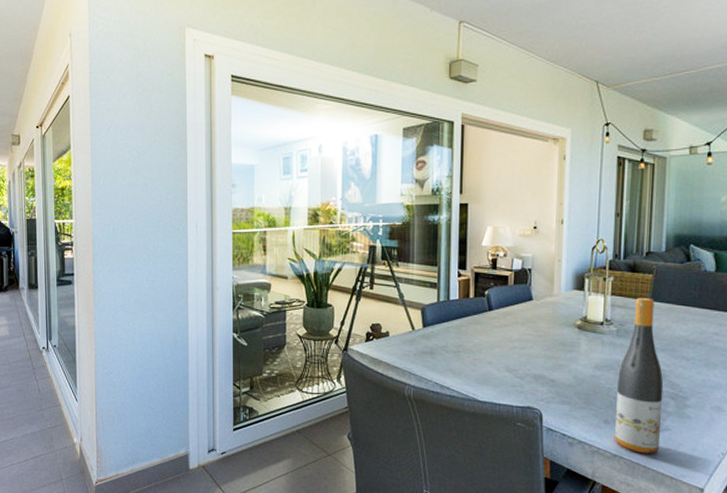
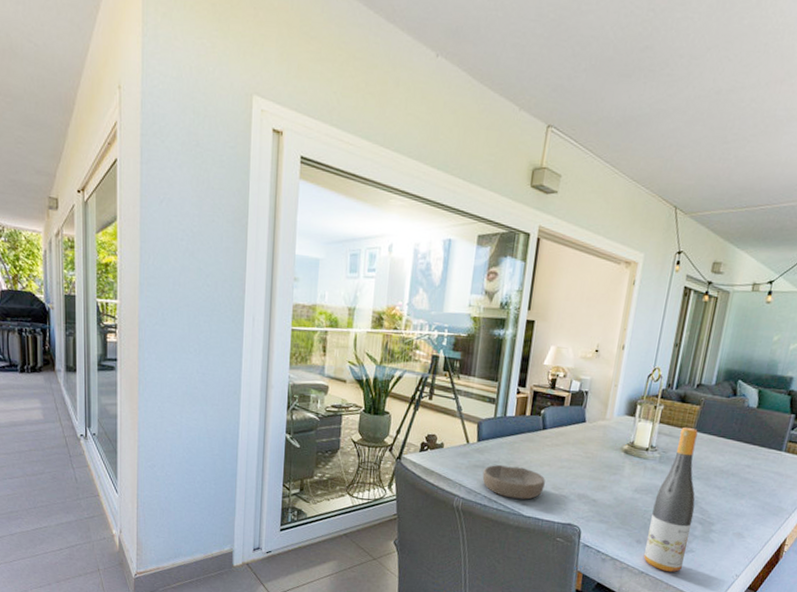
bowl: none [432,349,498,384] -> present [482,464,545,500]

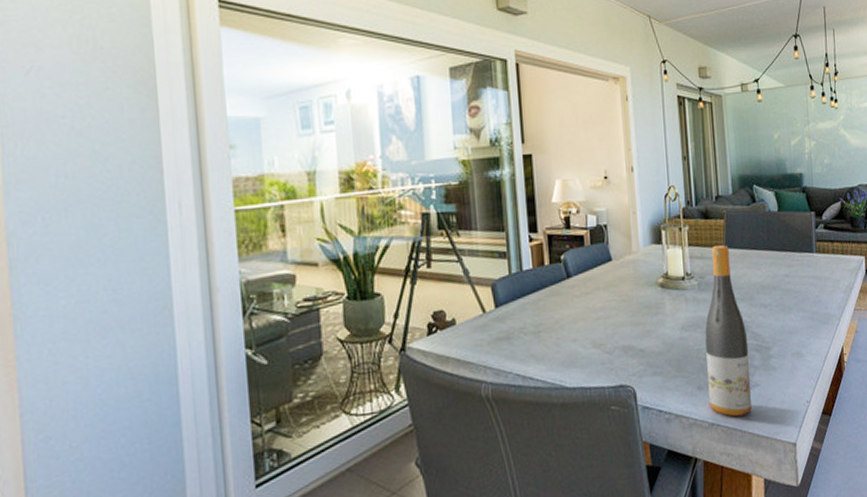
bowl: present [482,464,545,500] -> none [509,328,584,370]

